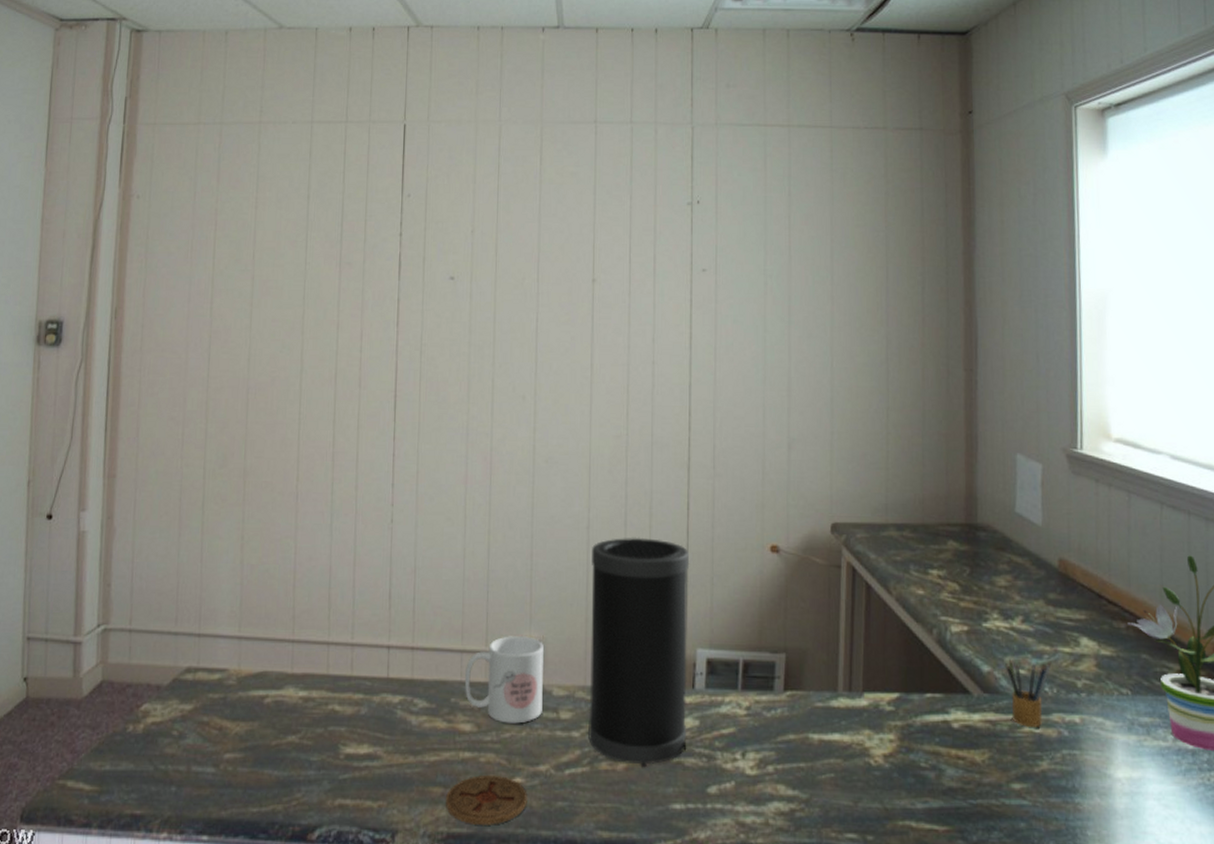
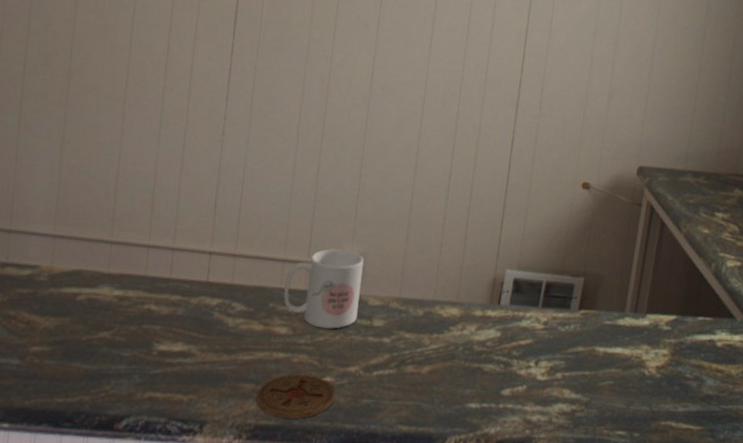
speaker: present [588,537,690,768] -> none [398,165,508,372]

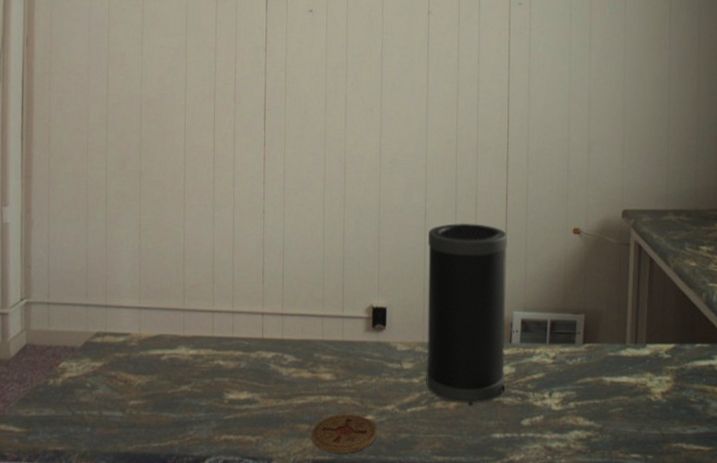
mug: present [283,249,364,329] -> none [325,303,389,373]
speaker: none [398,165,508,372] -> present [426,223,508,406]

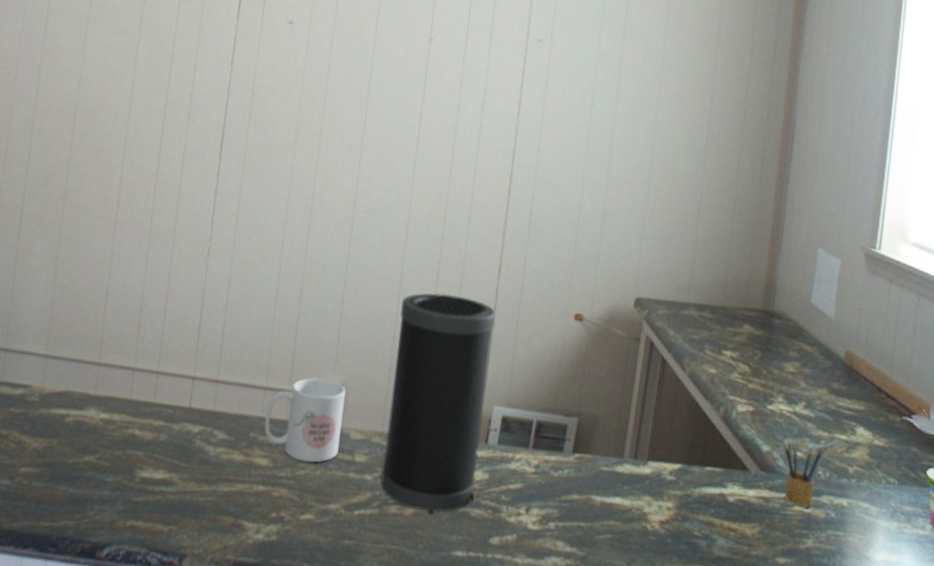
coaster: present [311,414,377,453] -> none [235,509,316,557]
mug: none [325,303,389,373] -> present [264,377,346,463]

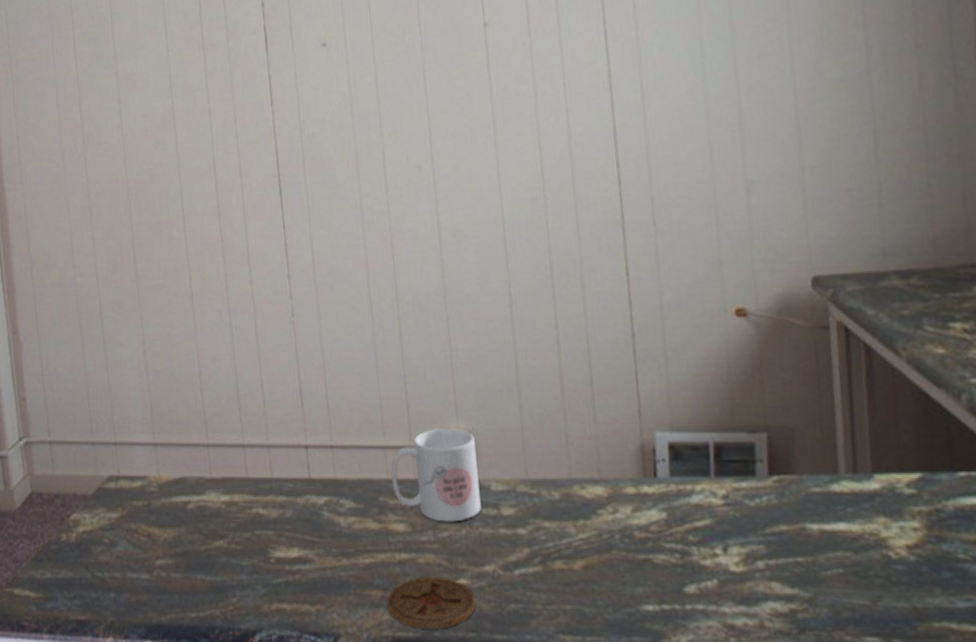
coaster: none [235,509,316,557] -> present [386,577,476,629]
speaker: present [380,293,496,515] -> none [517,311,653,566]

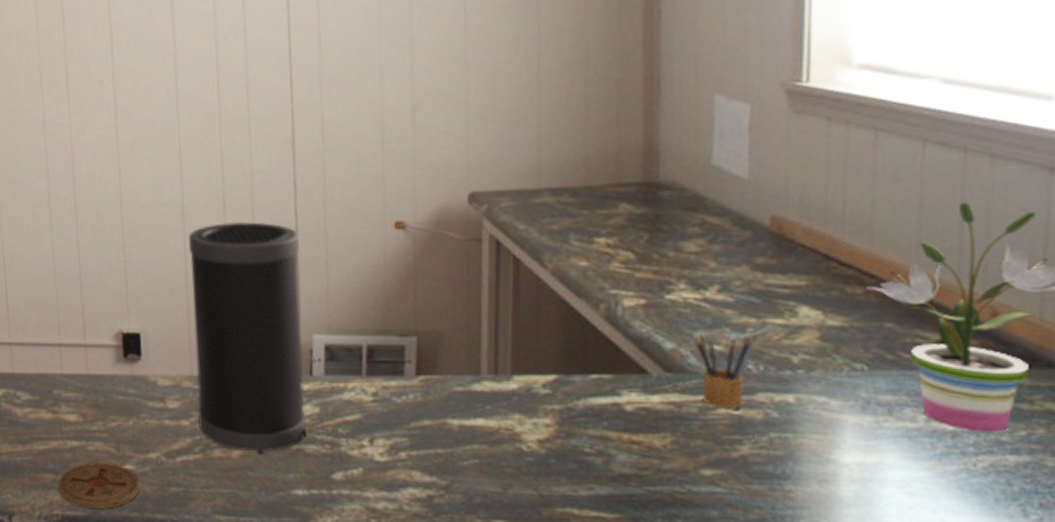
mug: present [390,428,481,522] -> none [64,328,148,414]
speaker: none [517,311,653,566] -> present [189,221,306,455]

